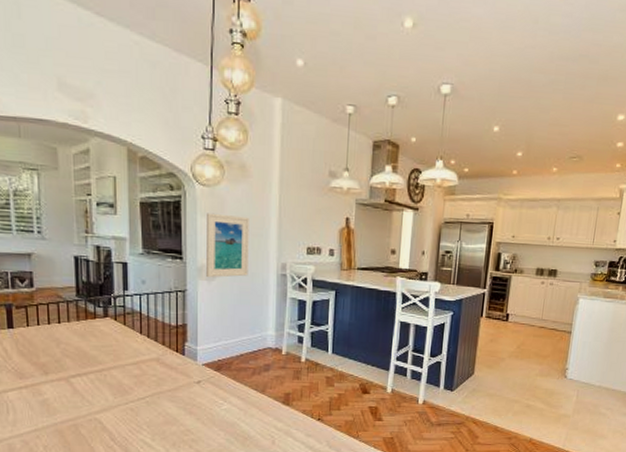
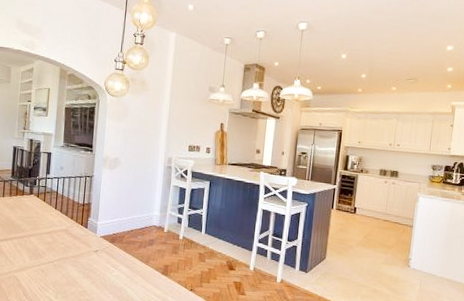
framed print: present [205,213,249,278] -> none [109,116,146,167]

